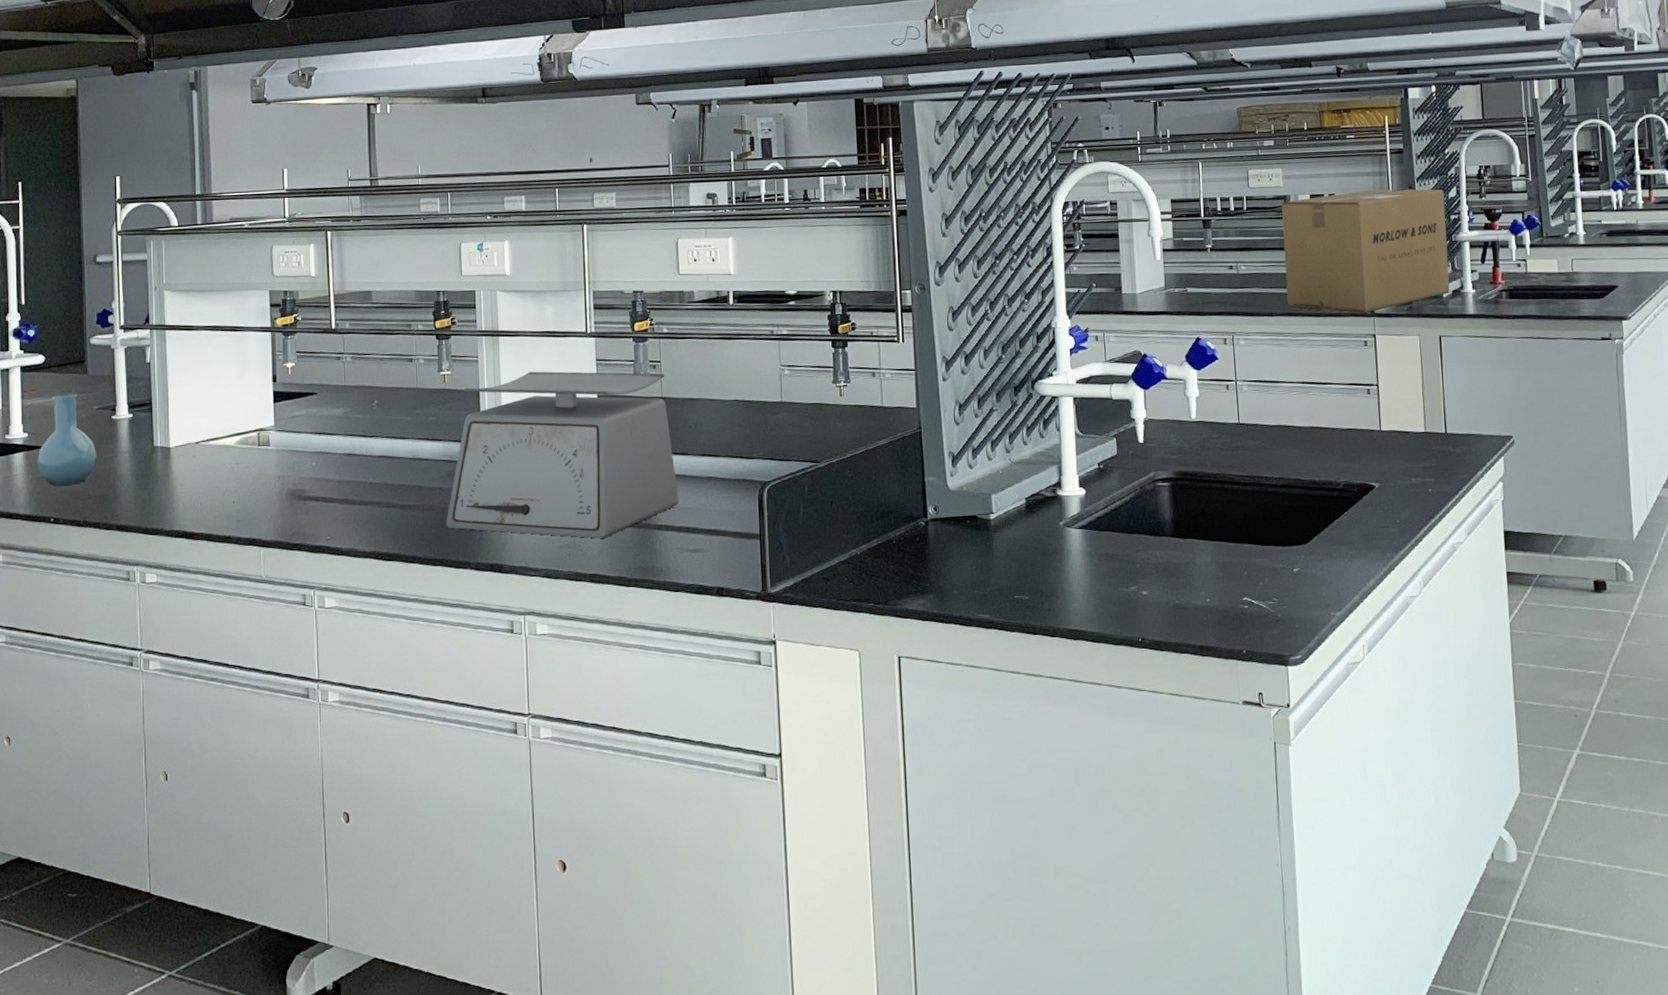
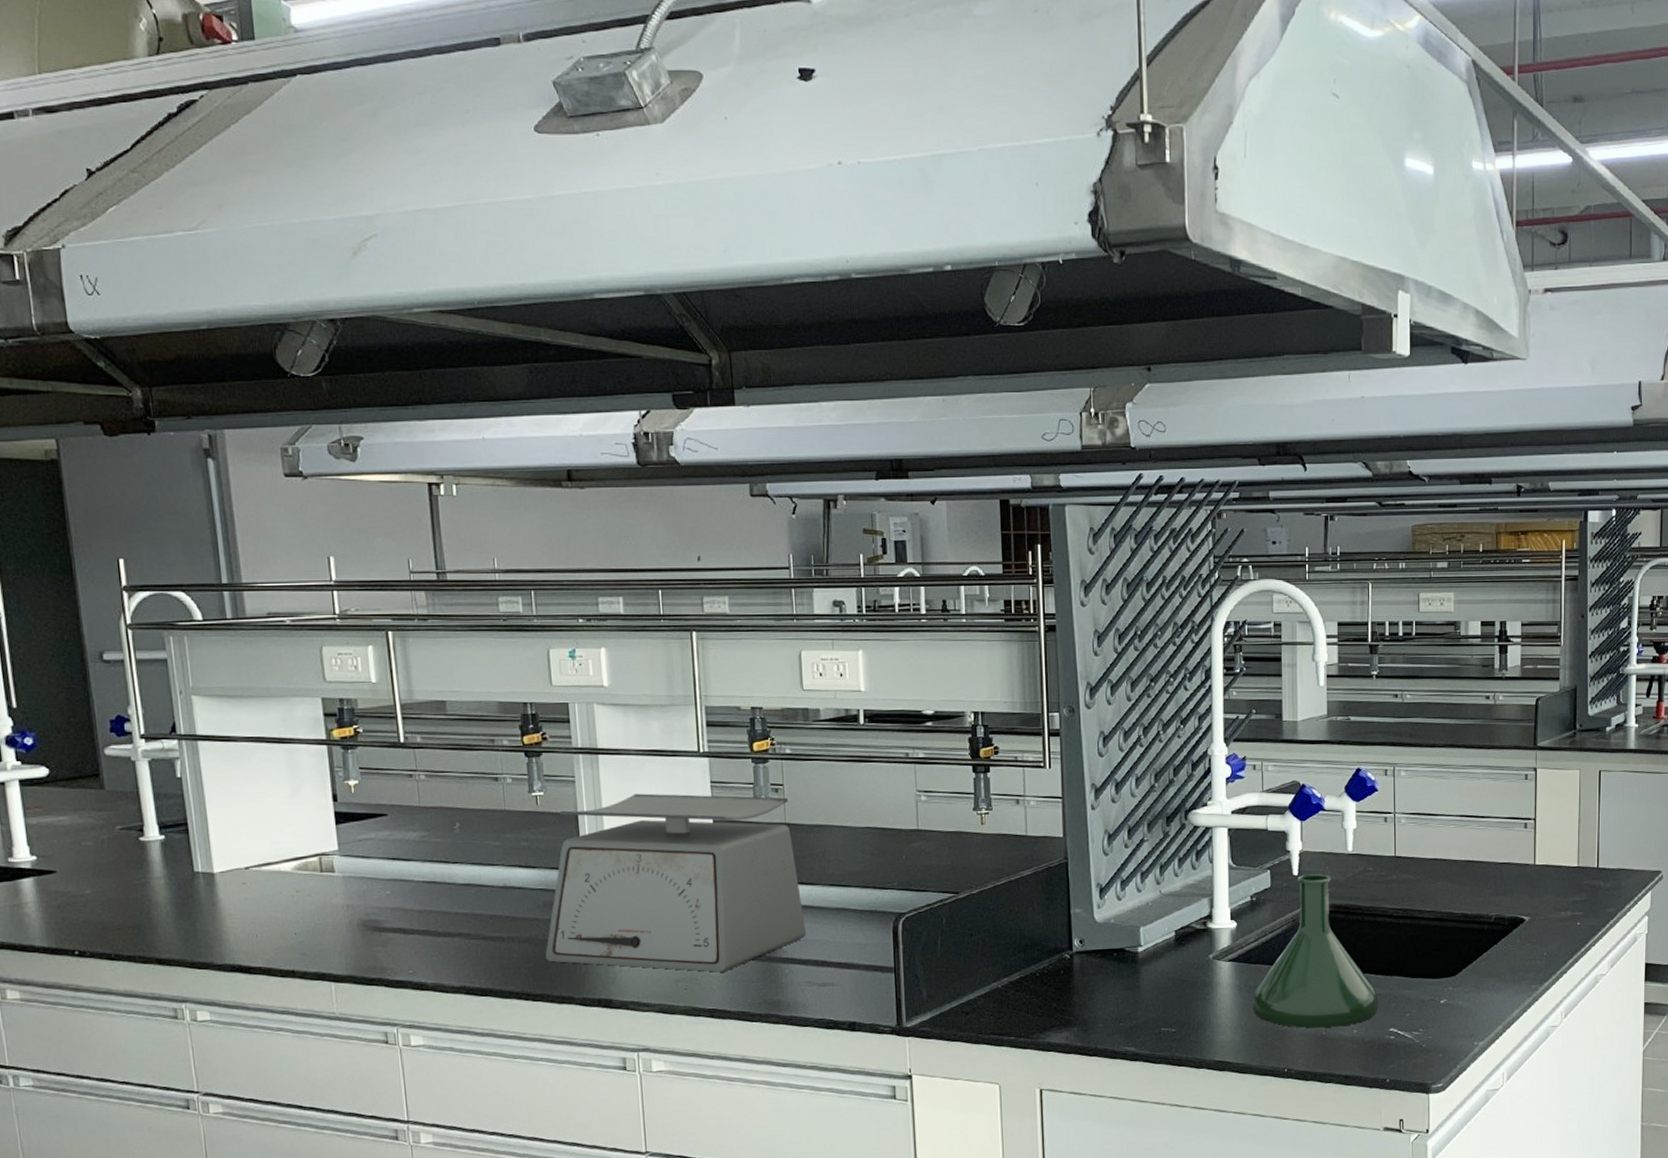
flask: present [37,394,98,486] -> none [51,812,126,916]
flask: none [1104,441,1231,597] -> present [1253,874,1378,1028]
box: present [1281,189,1450,313] -> none [1451,617,1615,746]

